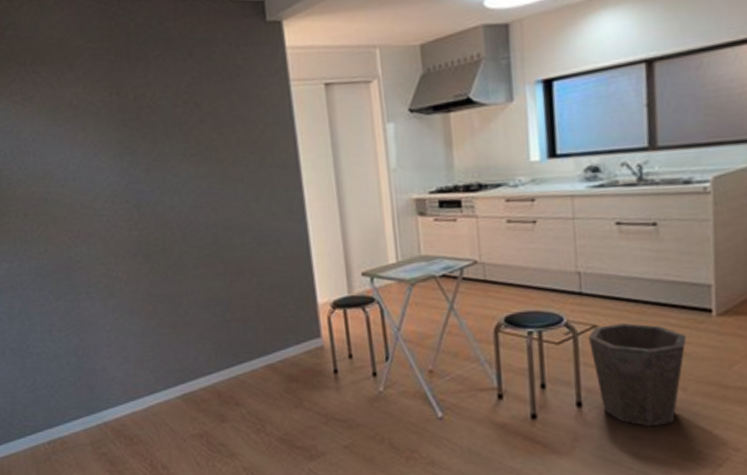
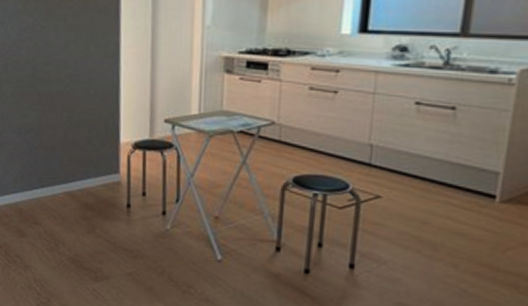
waste bin: present [589,323,687,427] -> none [370,197,466,297]

